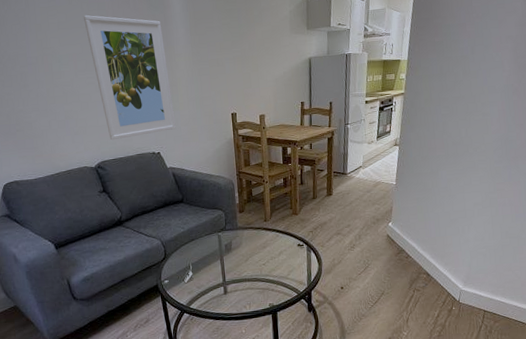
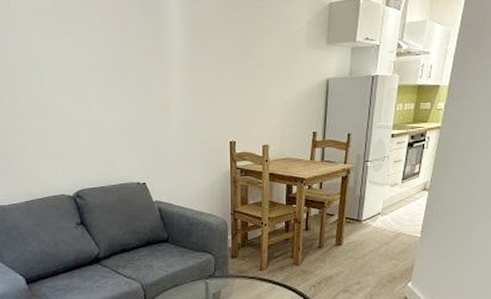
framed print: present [84,15,176,140] -> none [69,19,165,165]

